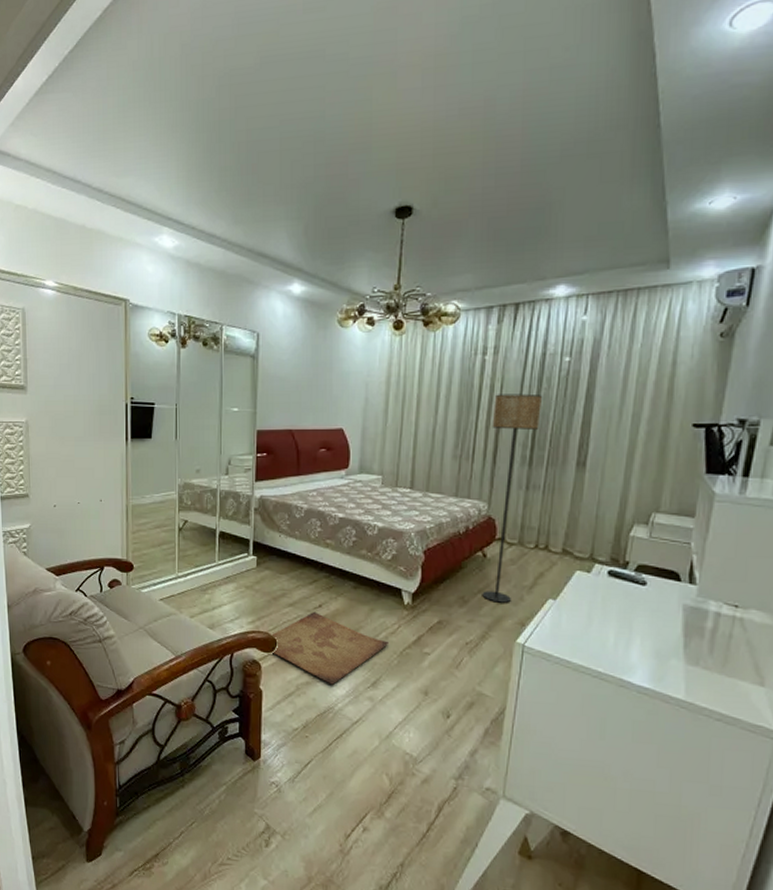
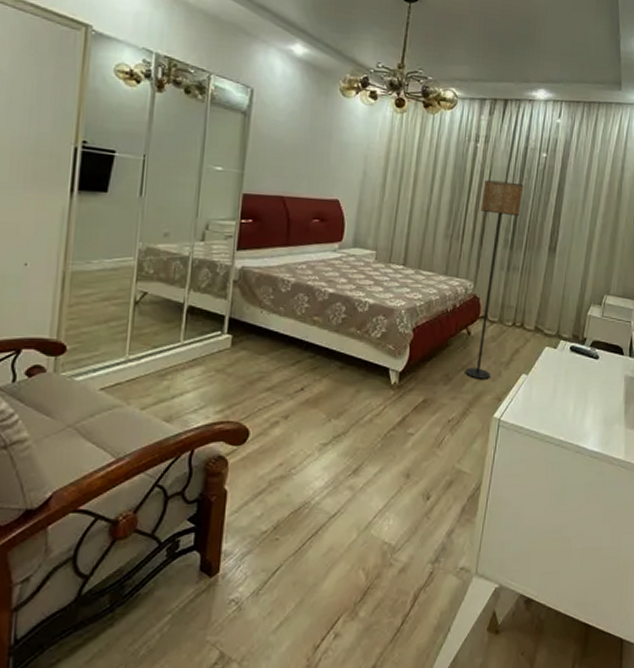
rug: present [270,611,390,685] -> none [241,395,374,476]

